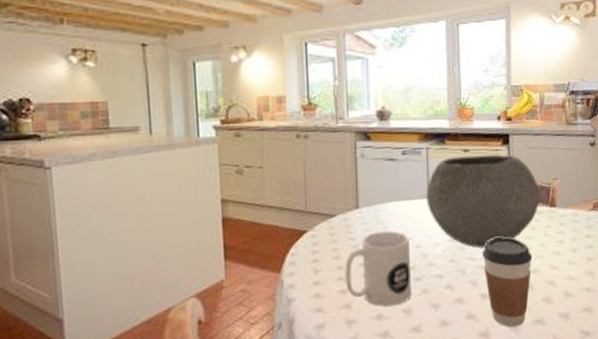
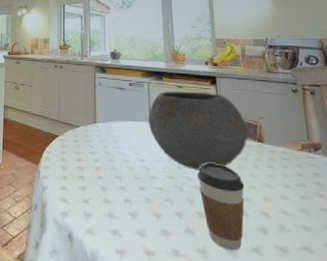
mug: present [345,230,412,307] -> none [85,143,137,208]

